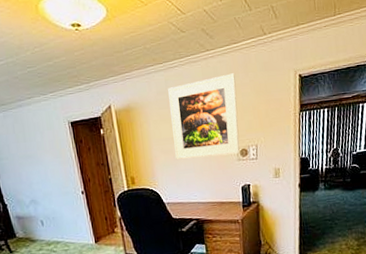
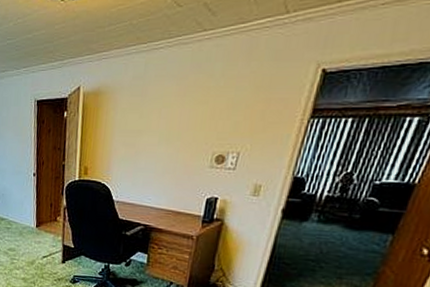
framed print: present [168,73,240,160] -> none [137,61,233,160]

